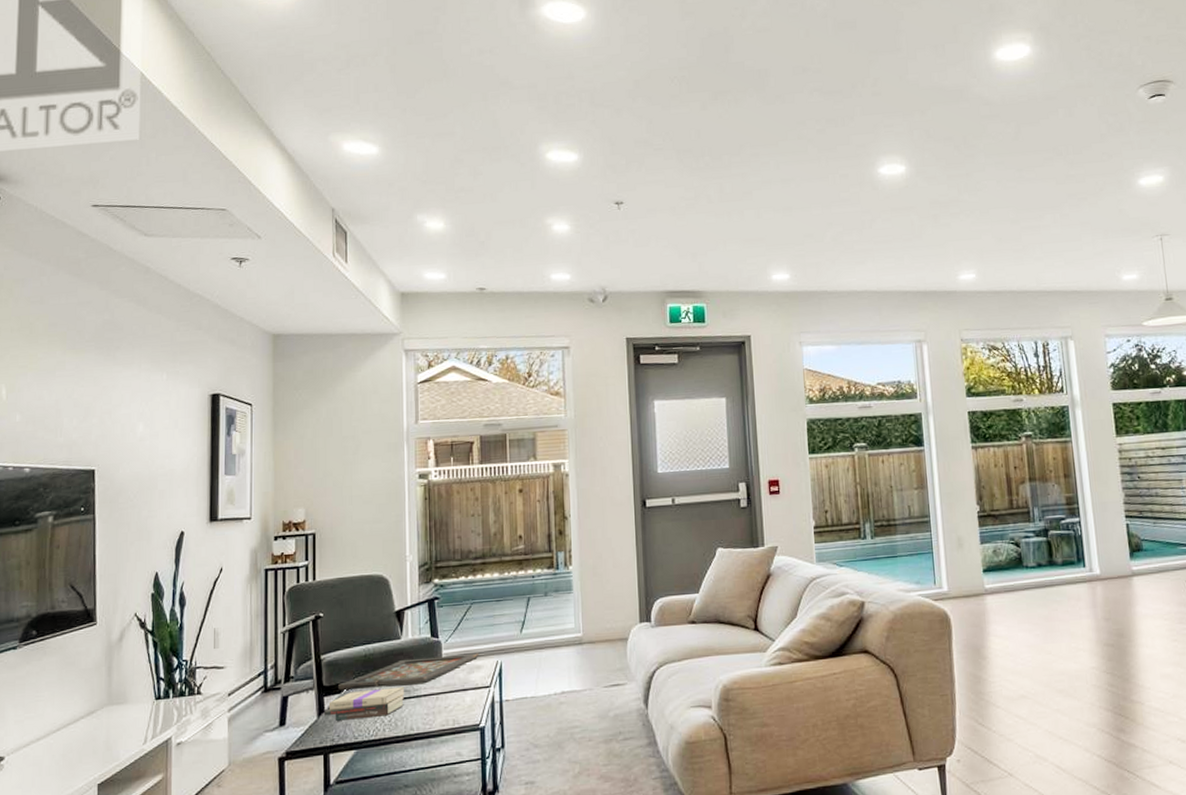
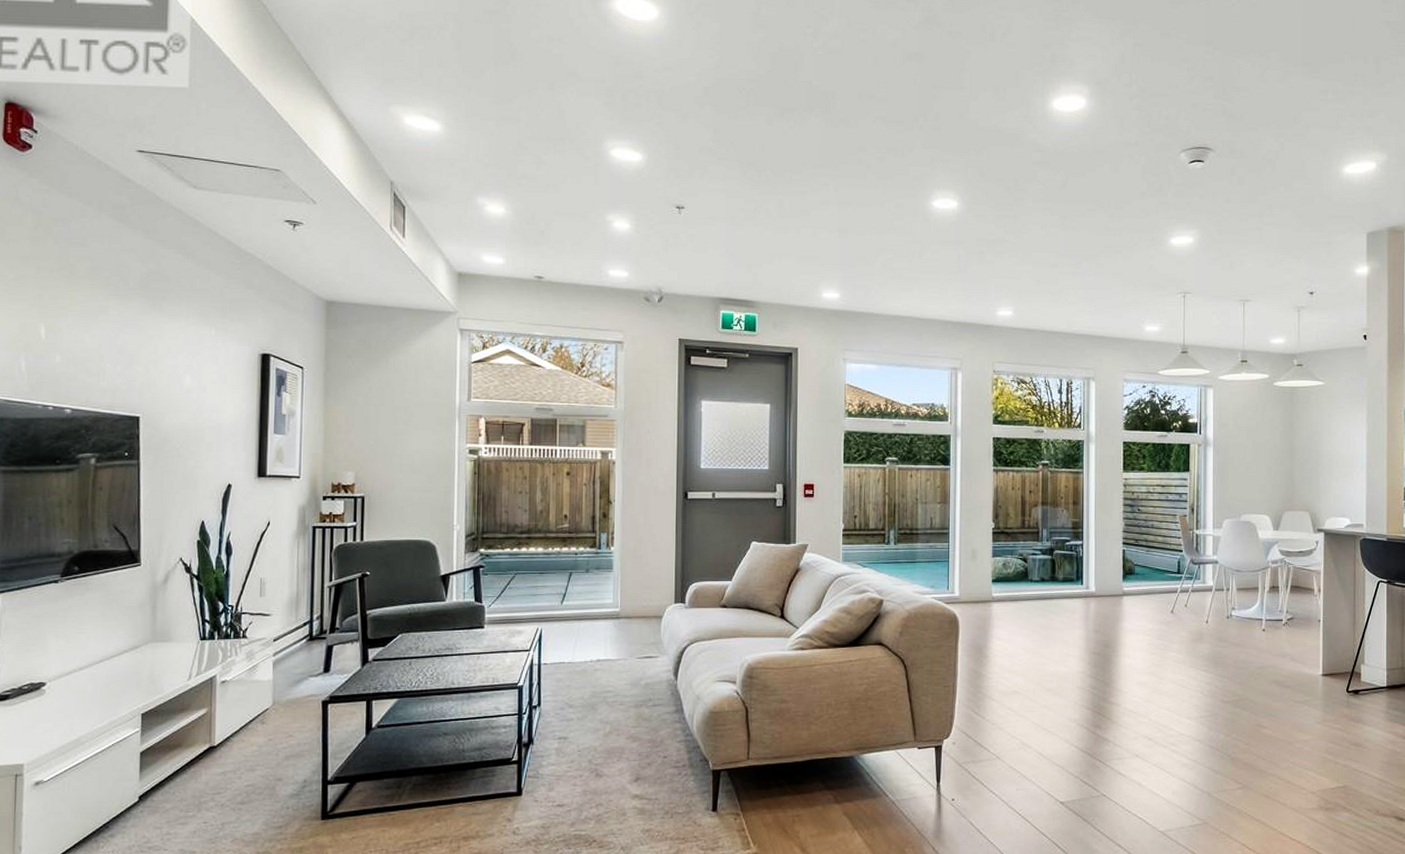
books: present [325,687,405,721] -> none [368,645,448,671]
decorative tray: present [338,653,479,691] -> none [383,619,520,645]

